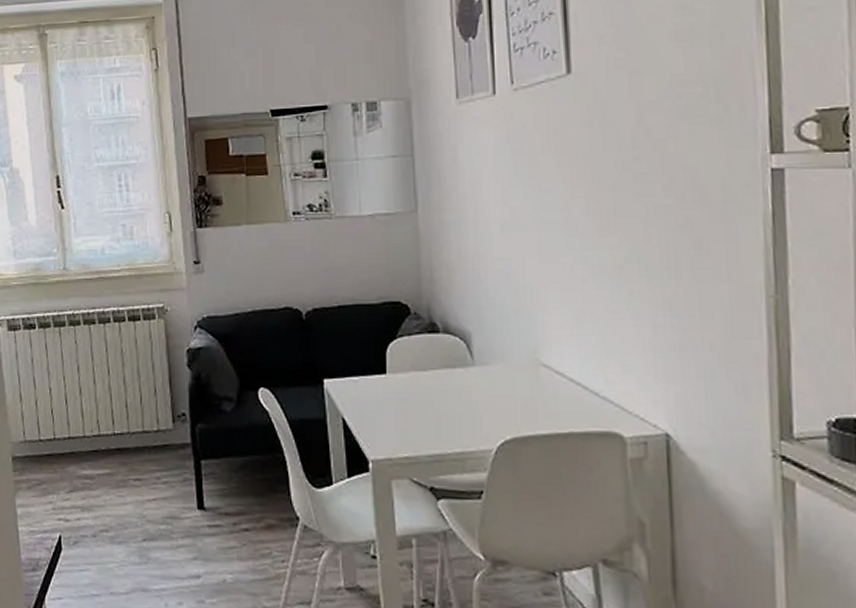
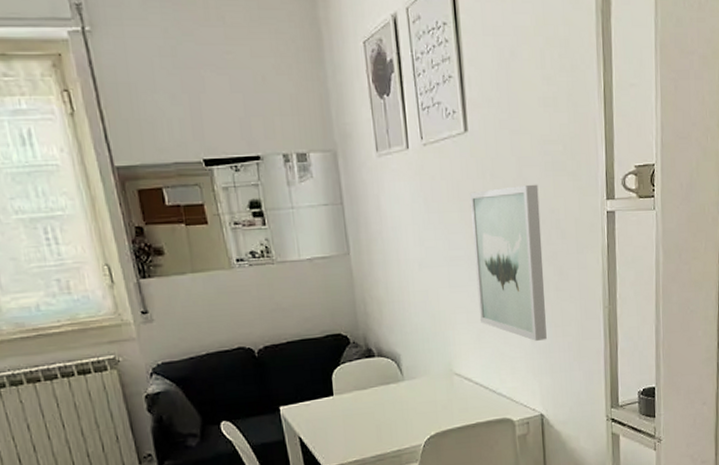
wall art: none [570,134,676,333] -> present [469,184,547,341]

